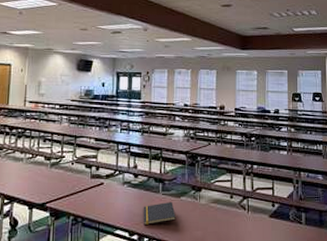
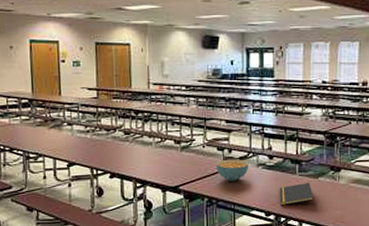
cereal bowl: none [83,177,115,199] -> present [215,159,249,181]

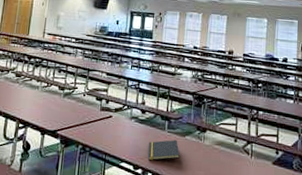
cereal bowl: present [215,159,249,181] -> none [93,109,123,131]

